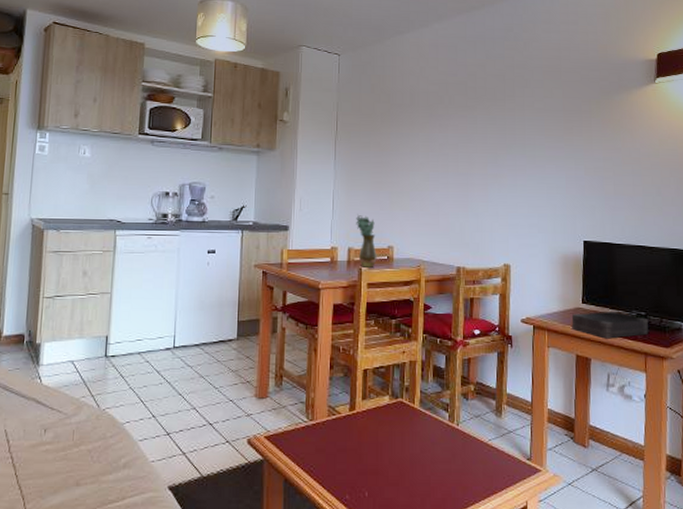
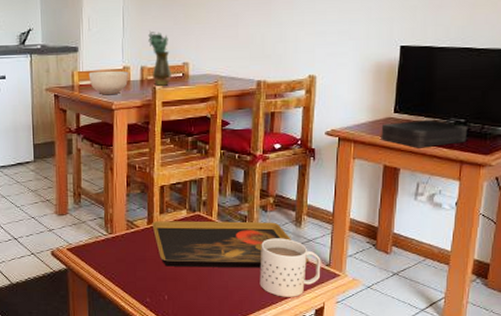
bowl: none [297,250,337,274] -> present [88,70,129,95]
decorative tray: none [354,408,511,461] -> present [152,221,309,268]
mug: none [462,428,523,495] -> present [259,238,321,297]

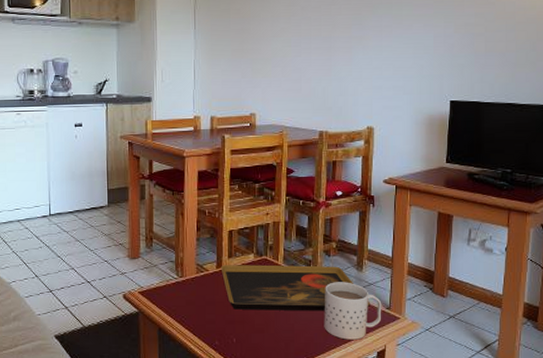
bowl: present [88,70,129,95] -> none [161,120,200,143]
vase: present [148,30,172,86] -> none [218,83,240,135]
game console: present [381,119,467,148] -> none [435,169,513,196]

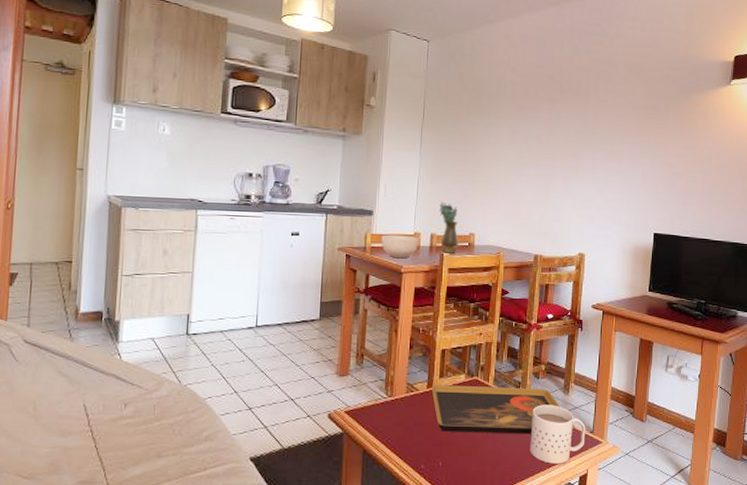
bowl: none [161,120,200,143] -> present [381,234,420,259]
vase: none [218,83,240,135] -> present [439,201,459,253]

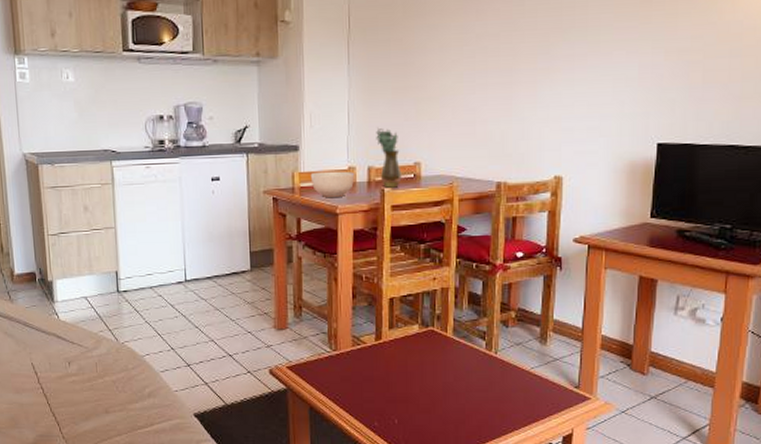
decorative tray: present [431,385,575,434] -> none [380,337,556,390]
mug: present [530,405,586,464] -> none [500,356,569,422]

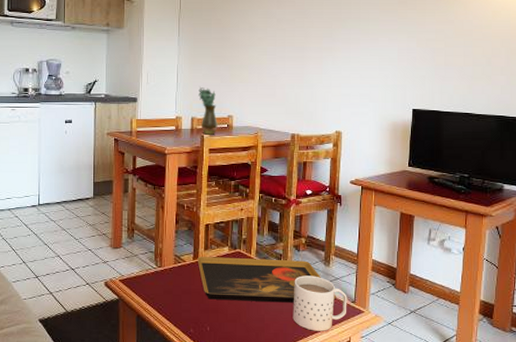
bowl: present [310,171,355,198] -> none [145,119,181,141]
decorative tray: none [380,337,556,390] -> present [197,257,337,303]
mug: none [500,356,569,422] -> present [293,275,347,331]

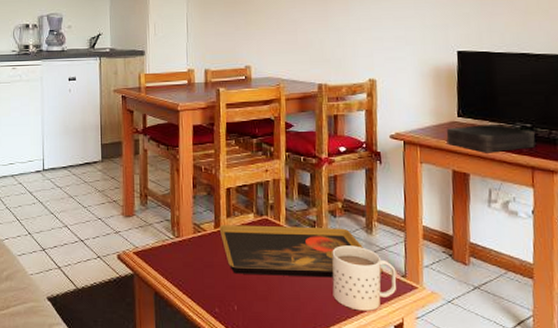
vase: present [198,86,218,135] -> none [211,35,235,88]
game console: none [397,173,470,198] -> present [446,123,535,153]

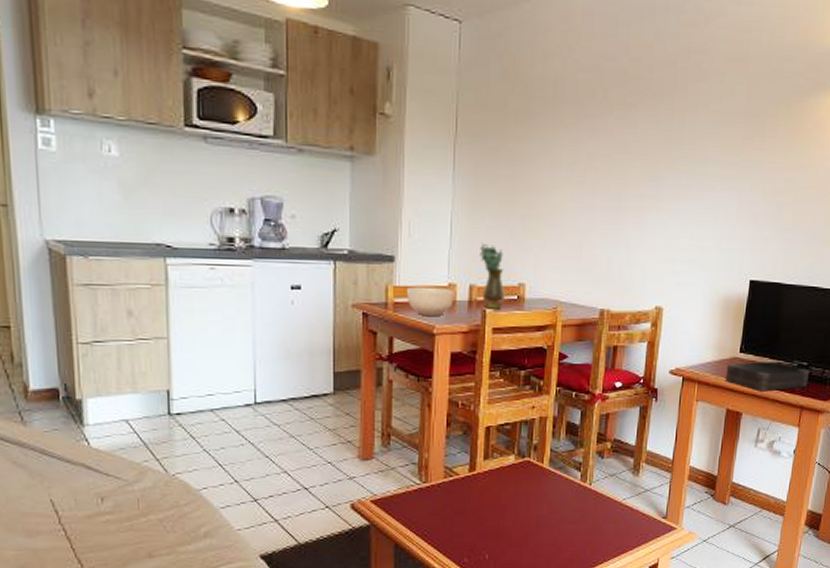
bowl: none [155,73,194,97] -> present [406,286,455,317]
vase: none [211,35,235,88] -> present [480,242,505,309]
decorative tray: present [219,225,384,278] -> none [474,468,646,522]
mug: present [332,245,397,311] -> none [591,488,658,554]

